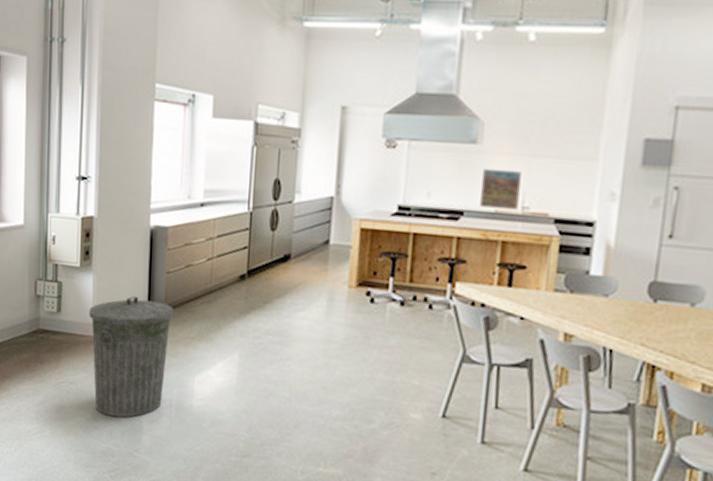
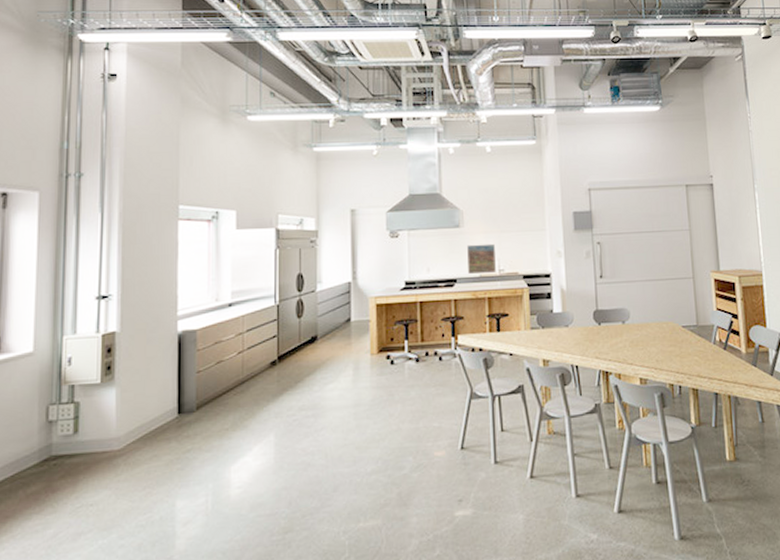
trash can: present [89,295,173,418] -> none [112,400,205,530]

